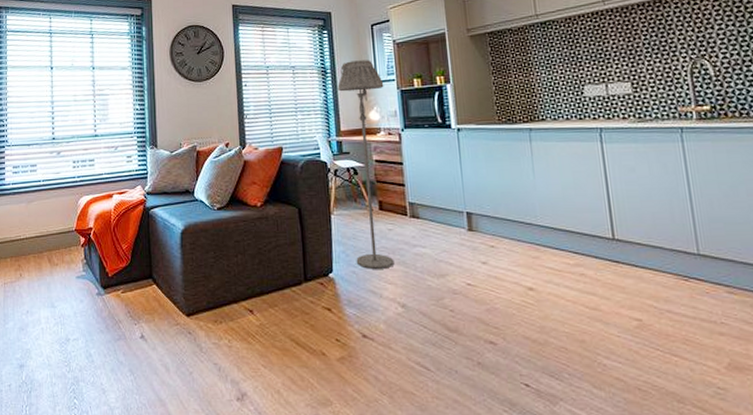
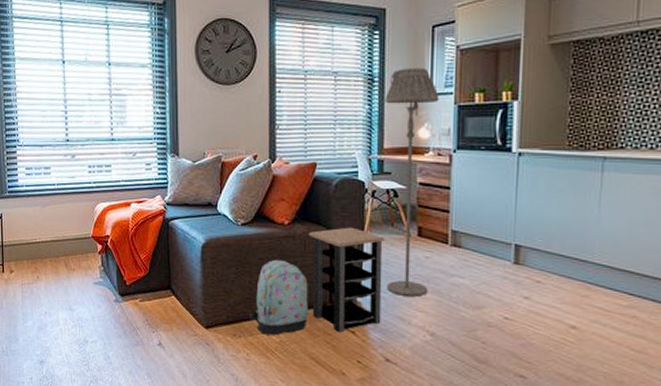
backpack: none [229,241,285,319] -> present [249,259,308,336]
side table: none [280,205,354,311] -> present [309,227,385,332]

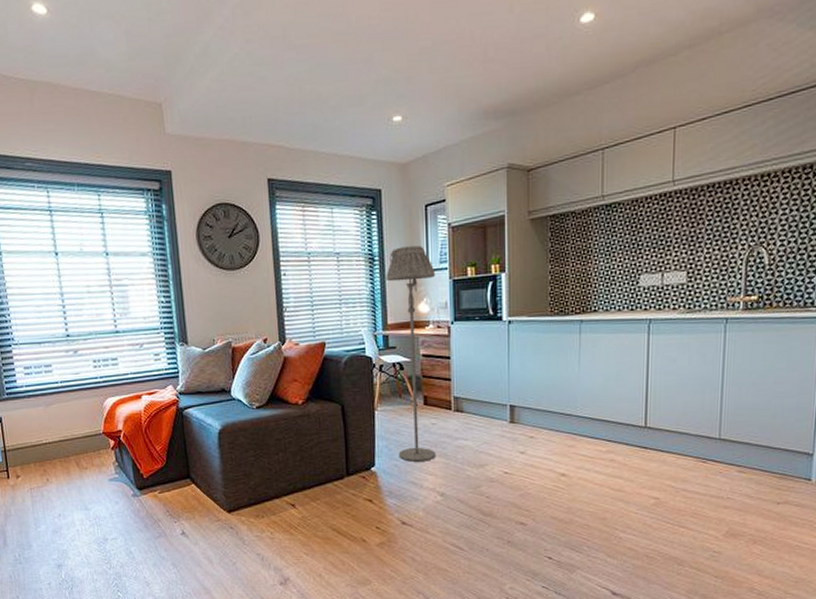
backpack: present [249,259,308,336] -> none [270,438,327,512]
side table: present [309,227,385,332] -> none [322,401,395,502]

